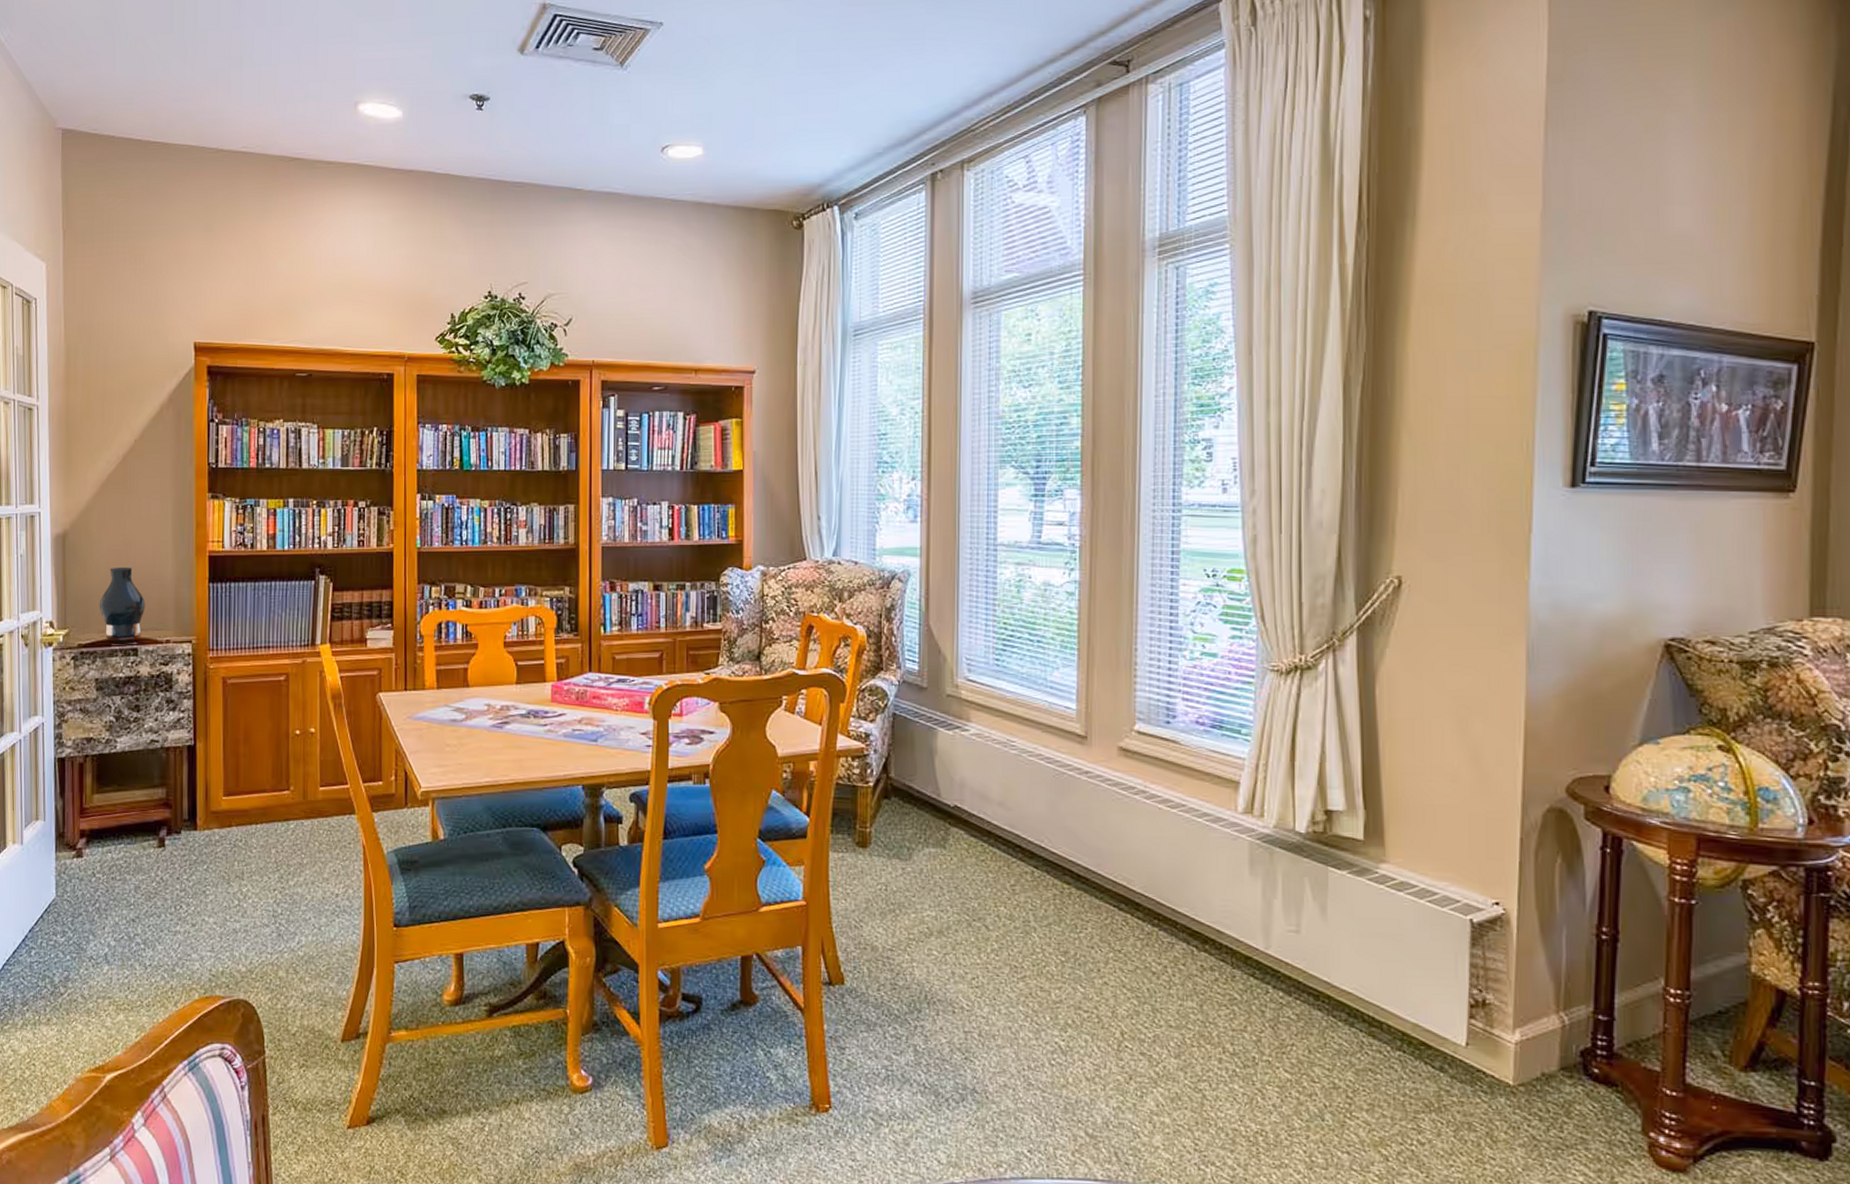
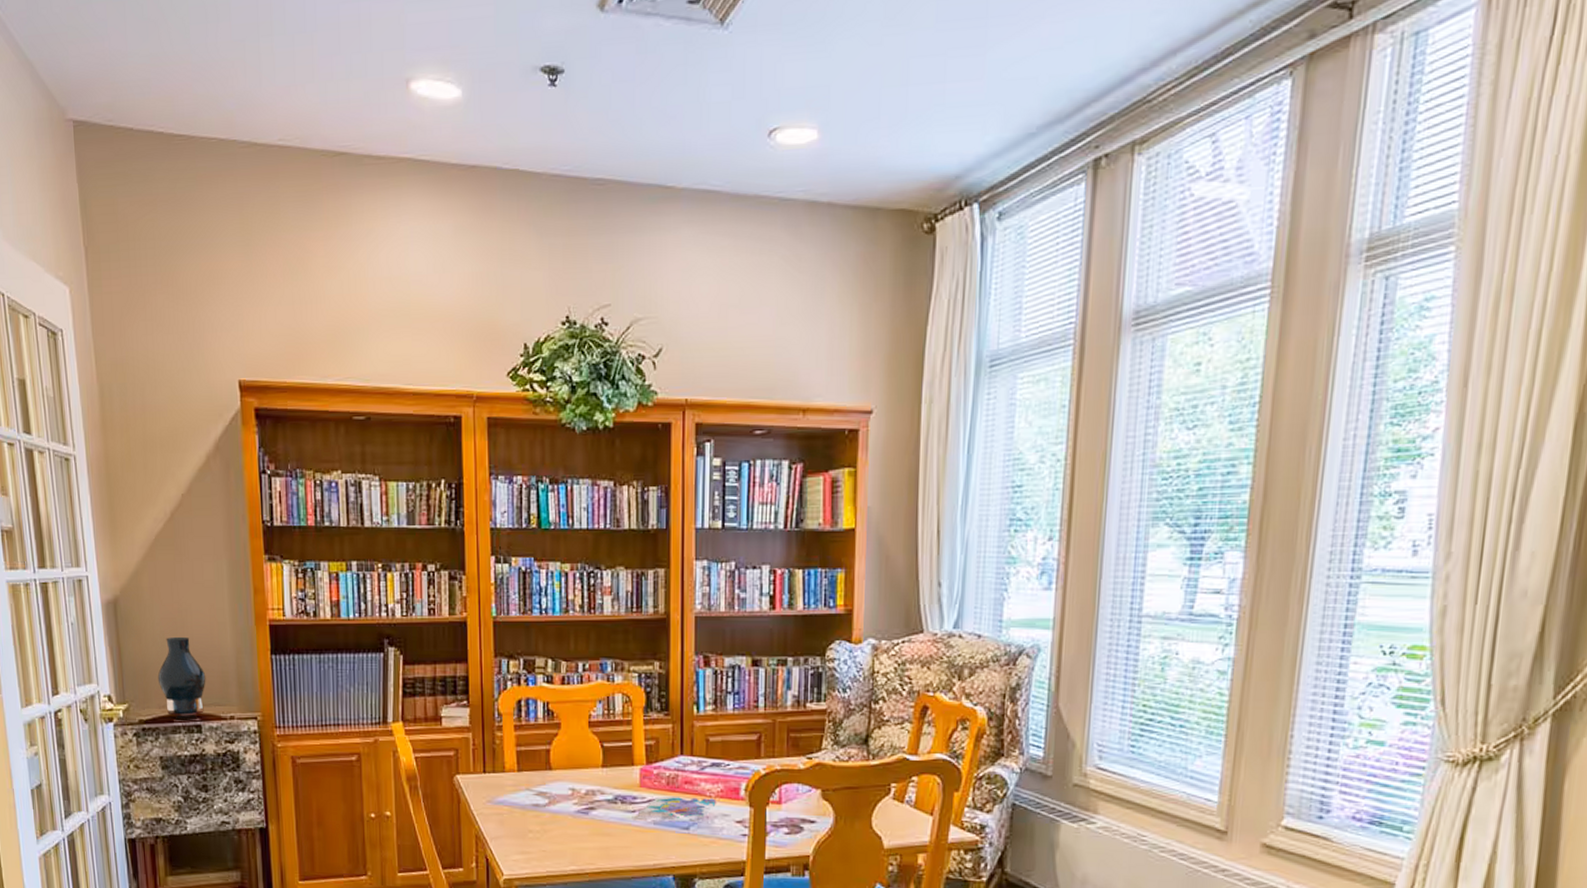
map: none [547,711,623,735] -> present [636,796,717,823]

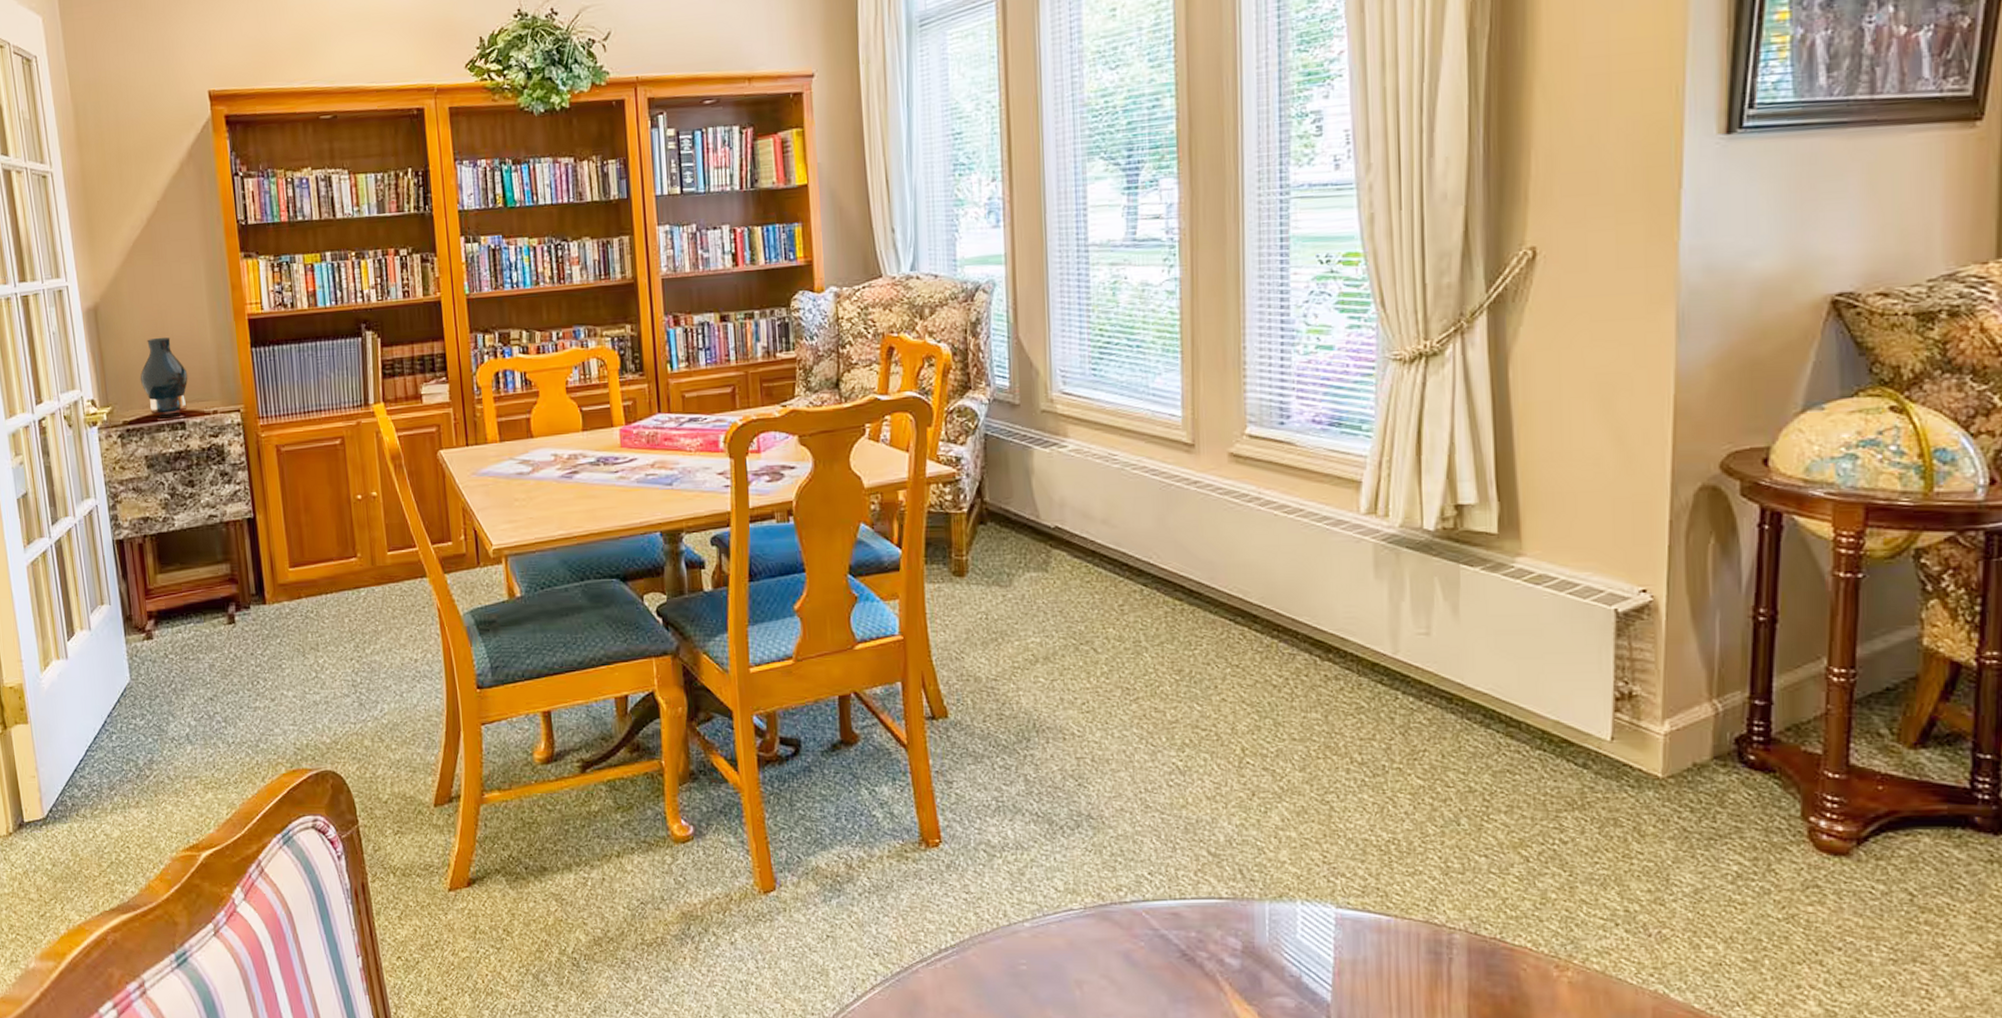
map: present [636,796,717,823] -> none [619,452,698,479]

